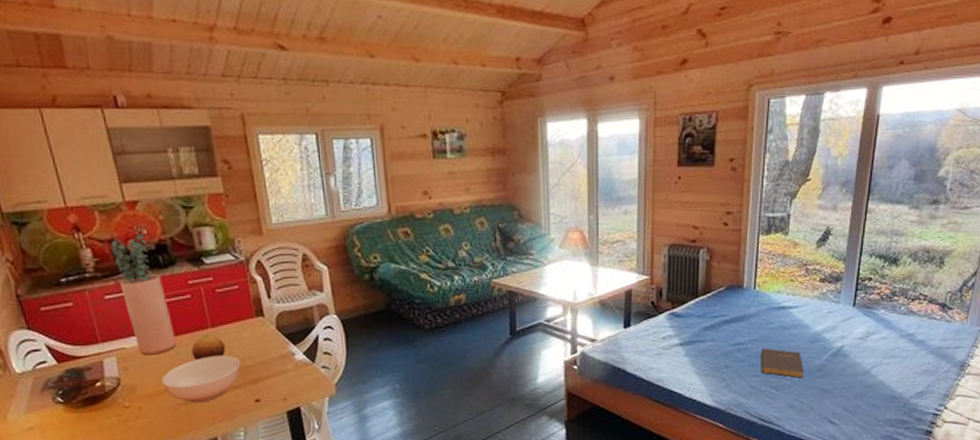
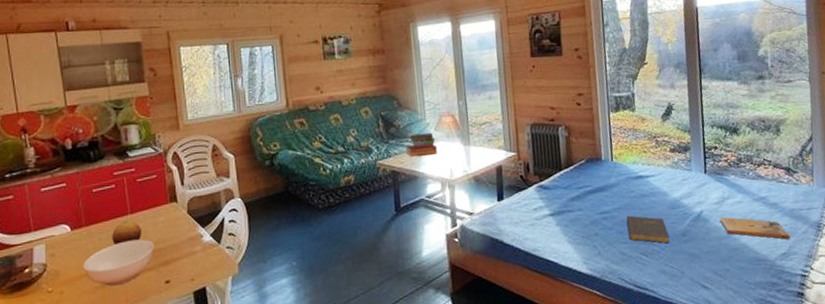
vase: present [110,226,177,356] -> none [52,126,99,242]
books: none [525,249,562,277] -> present [405,132,438,158]
book: none [860,352,931,379] -> present [719,216,791,240]

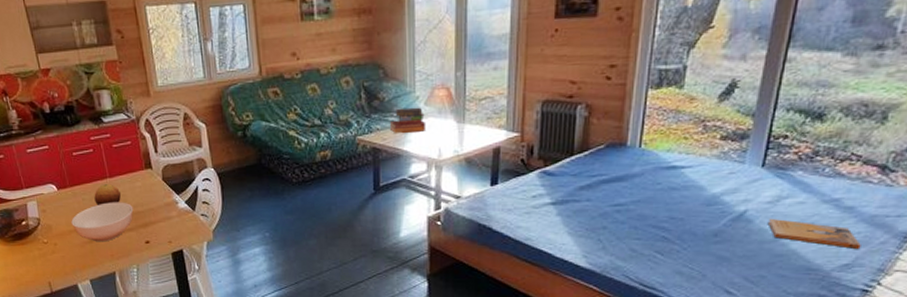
book: present [626,215,670,244] -> none [644,210,696,243]

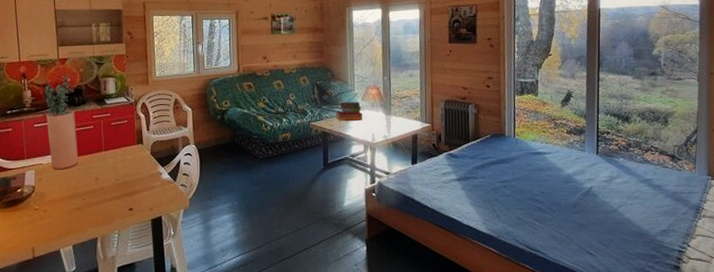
vase: none [30,90,82,200] -> present [45,76,79,170]
bowl: present [71,202,134,242] -> none [64,172,122,209]
fruit: present [94,184,121,205] -> none [88,156,112,175]
book: present [767,218,861,250] -> none [607,193,671,219]

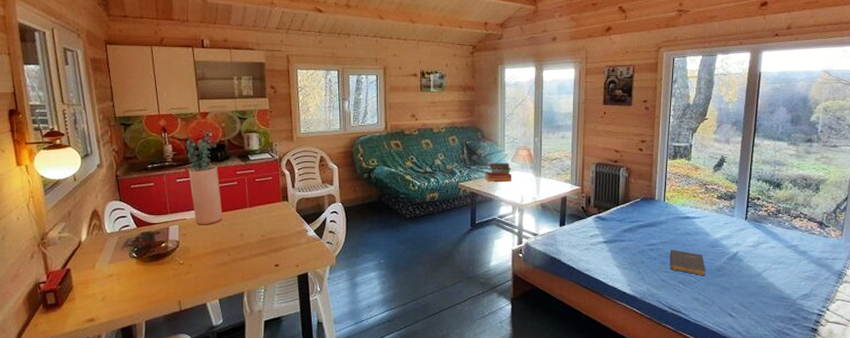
book: none [523,186,561,213] -> present [670,249,706,276]

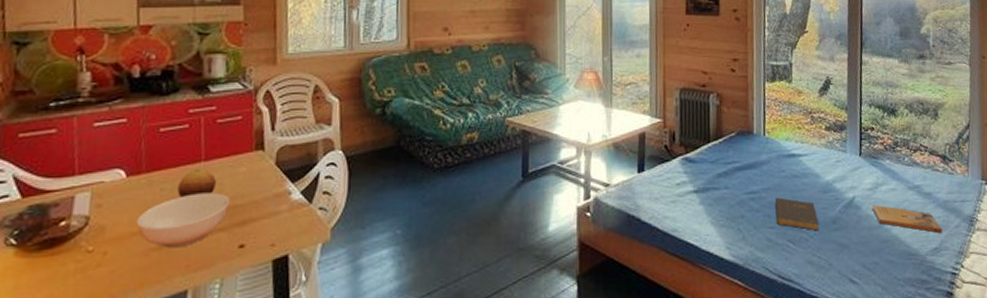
vase: present [186,130,223,225] -> none [113,51,163,191]
bowl: none [209,229,268,264] -> present [136,192,230,248]
fruit: none [233,213,257,231] -> present [177,169,216,197]
books: present [484,162,512,183] -> none [539,89,576,117]
book: none [752,258,813,284] -> present [872,204,943,234]

